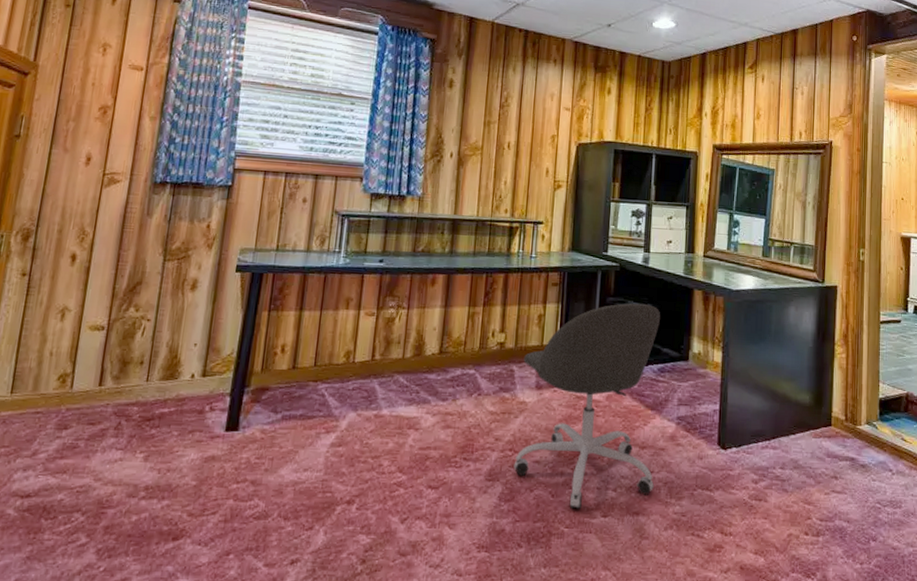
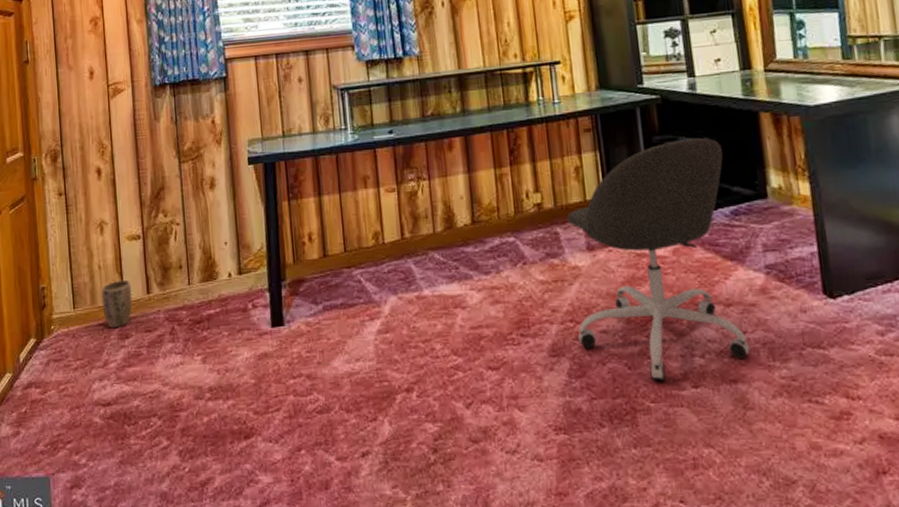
plant pot: none [44,368,83,418] -> present [101,279,133,329]

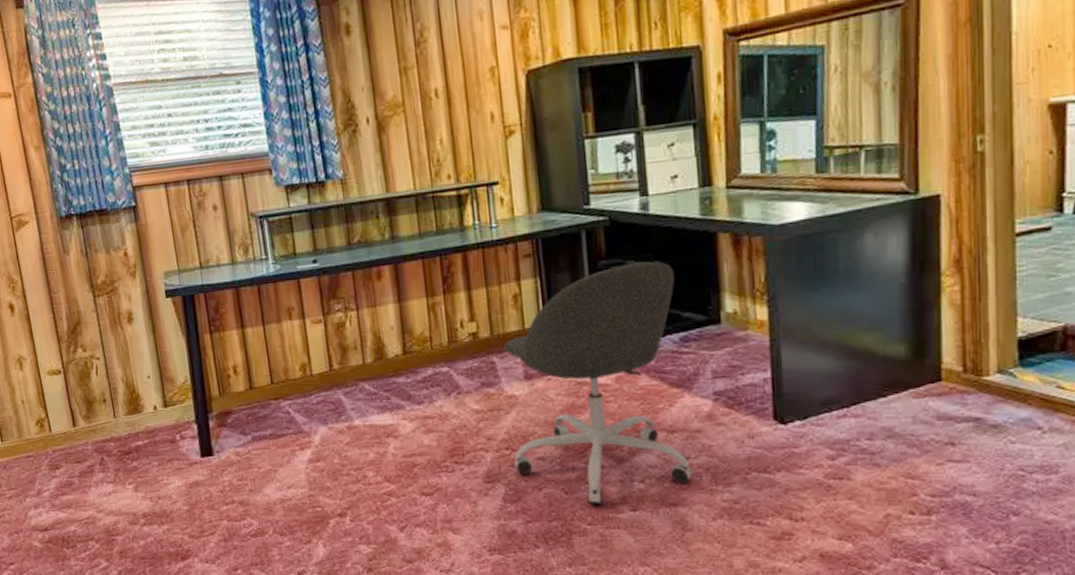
plant pot: present [101,279,133,329] -> none [27,413,60,460]

